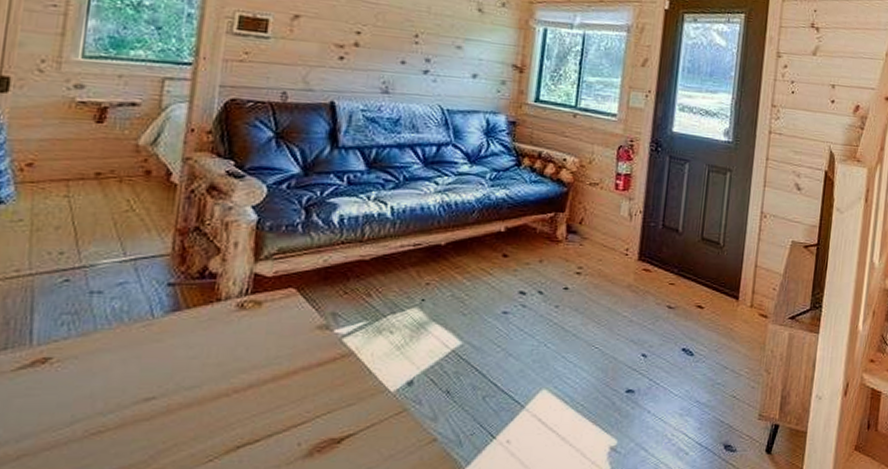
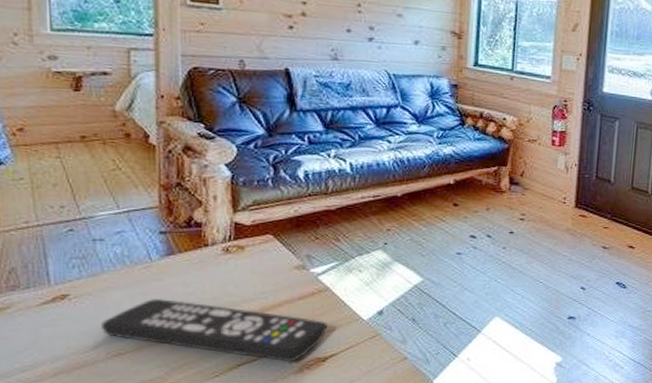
remote control: none [82,364,348,444] -> present [101,299,328,362]

